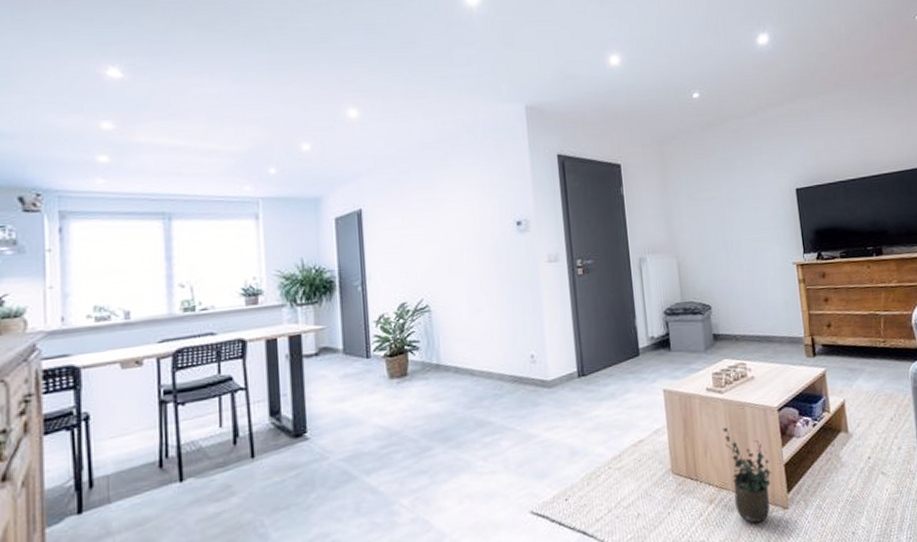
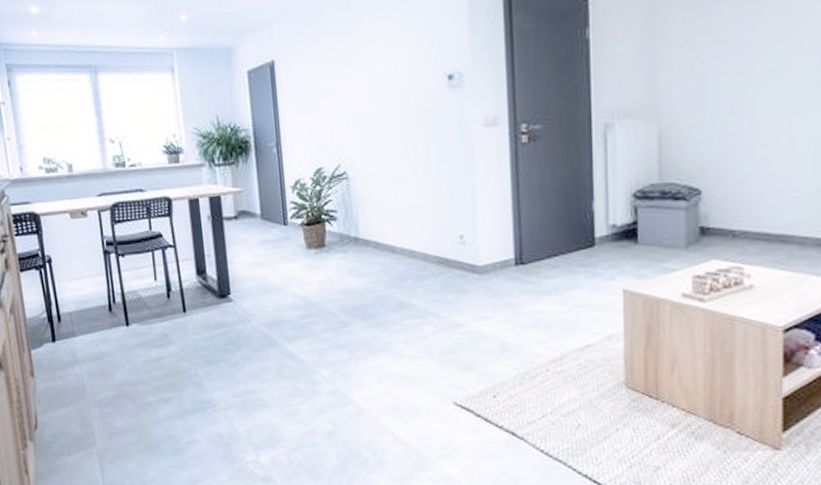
potted plant: present [722,427,772,524] -> none [699,343,763,460]

